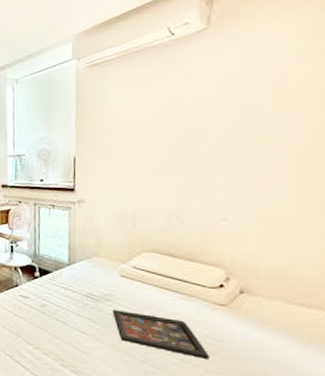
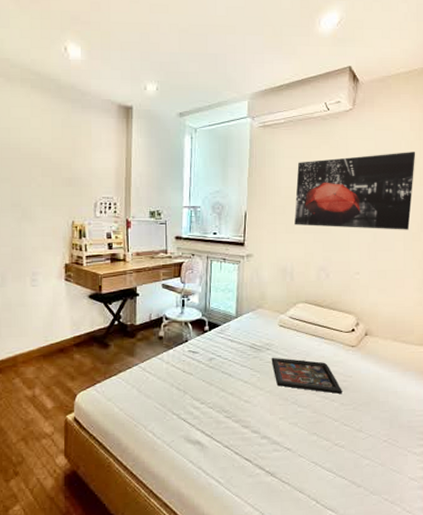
wall art: none [133,65,311,167] -> present [294,152,416,230]

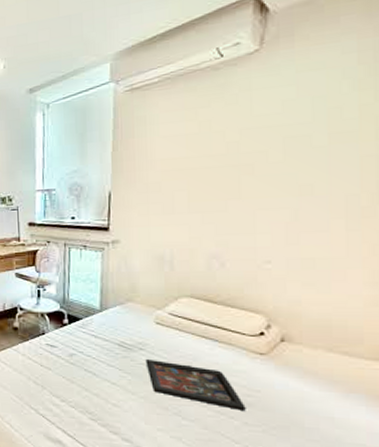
wall art: present [294,152,416,230] -> none [174,93,368,205]

